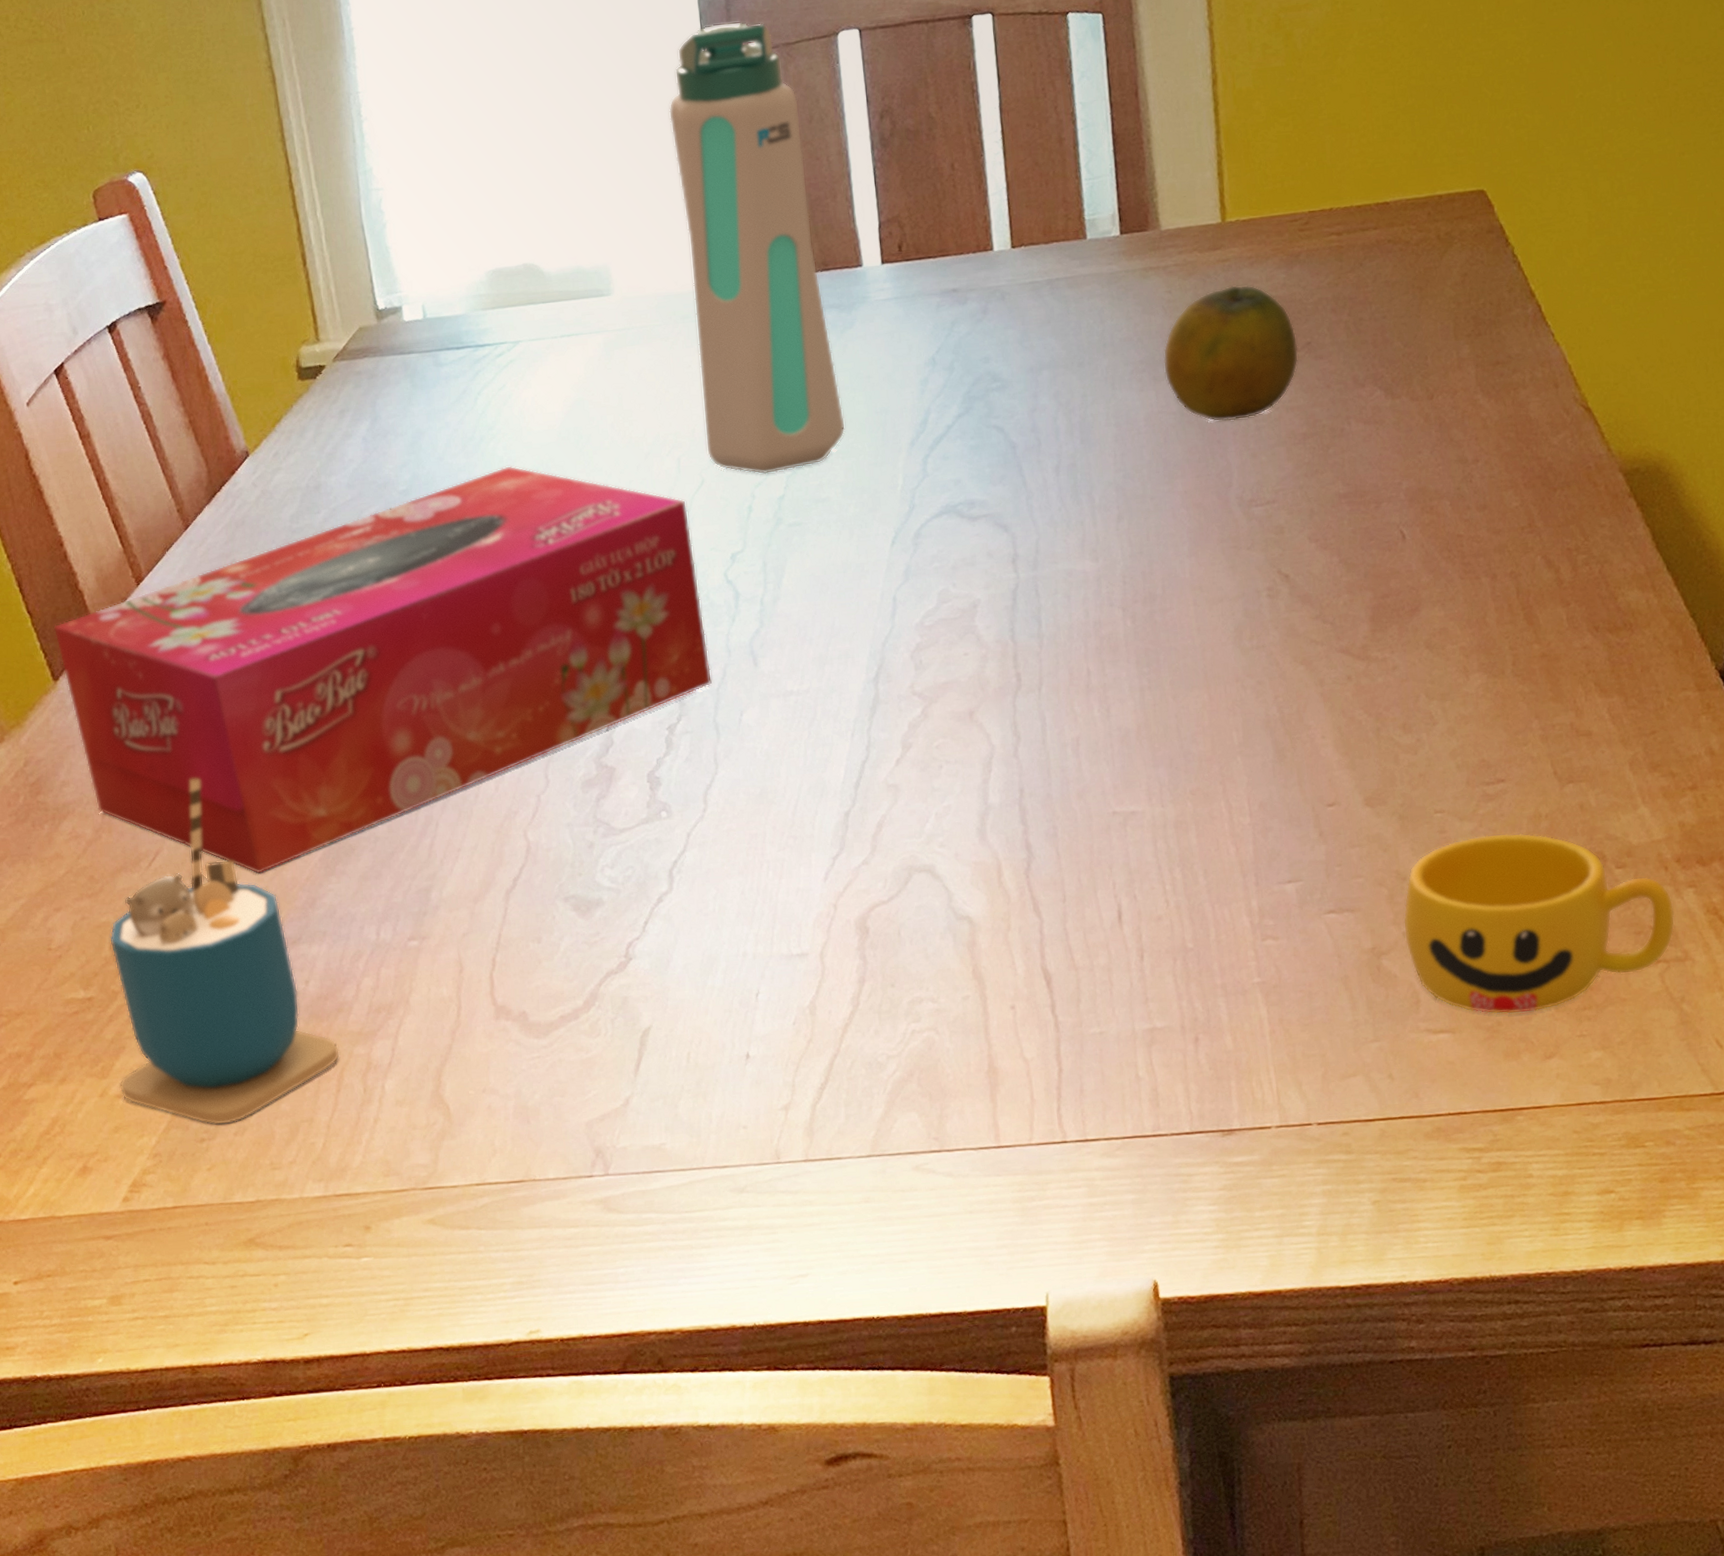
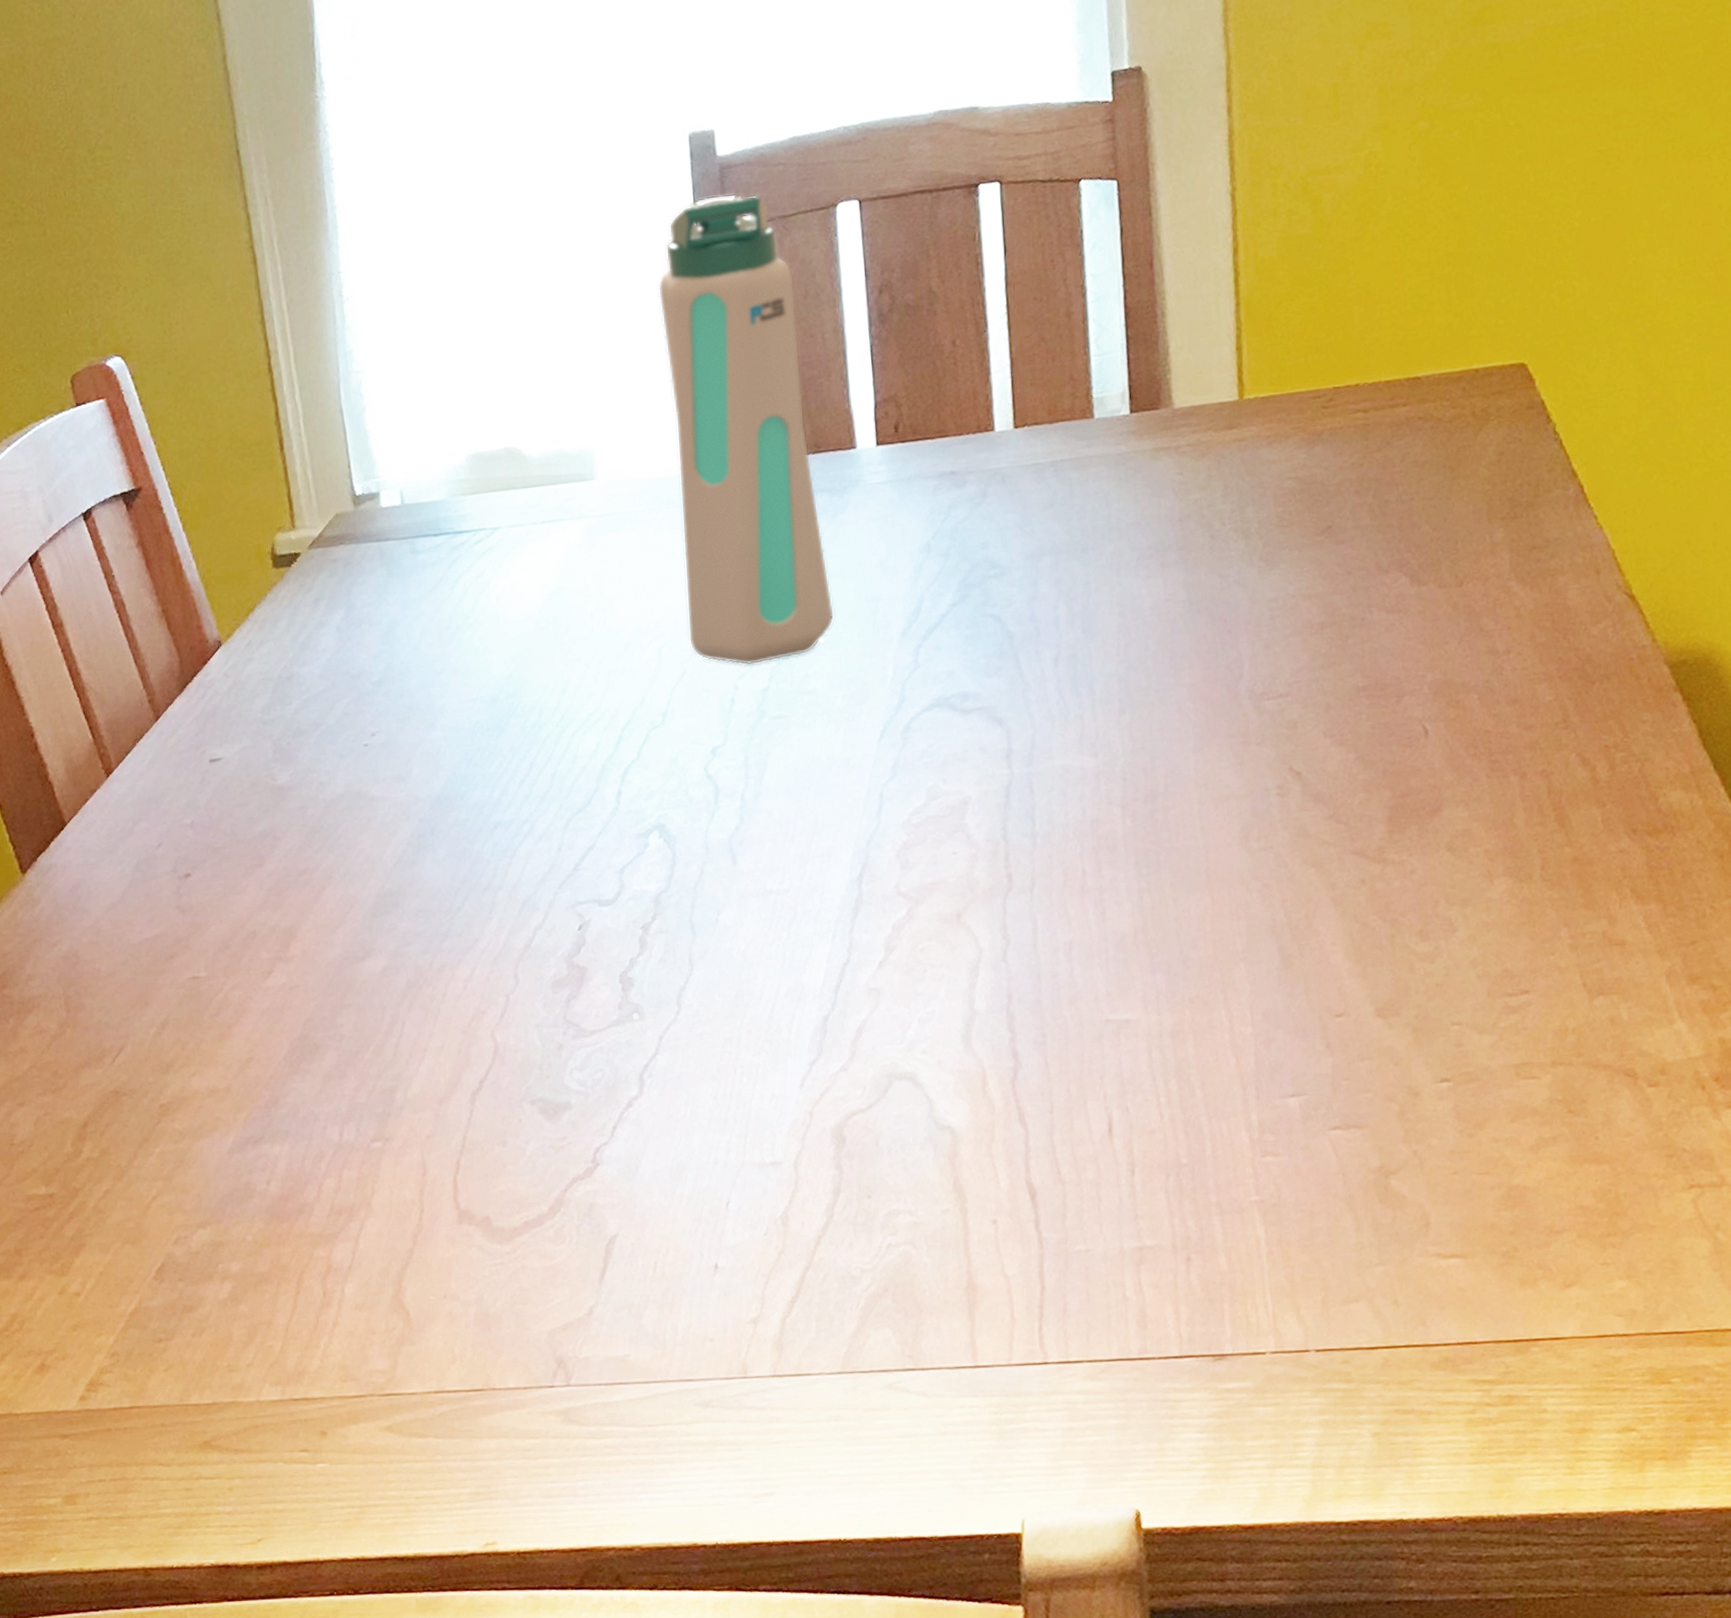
tissue box: present [53,466,713,874] -> none [22,656,689,1071]
cup: present [110,778,339,1126] -> none [72,973,299,1326]
fruit: present [1163,285,1299,422] -> none [1172,466,1318,611]
cup: present [1403,833,1675,1015] -> none [1413,1047,1712,1240]

